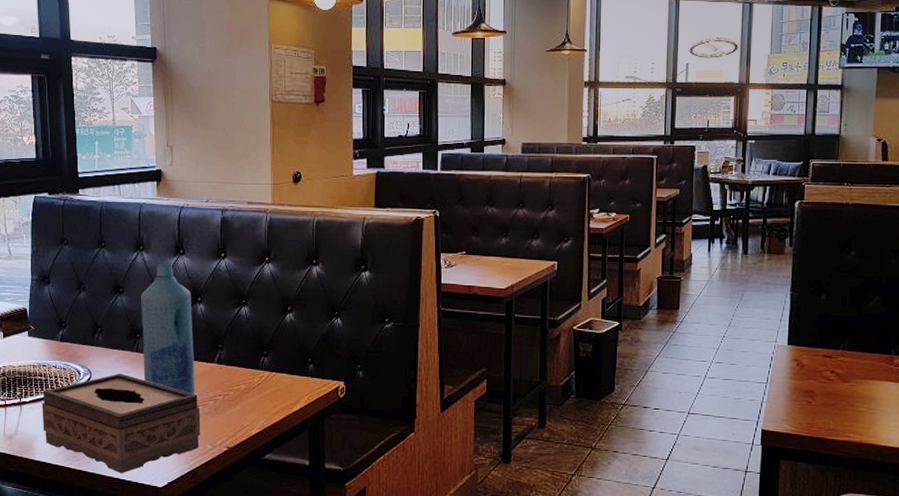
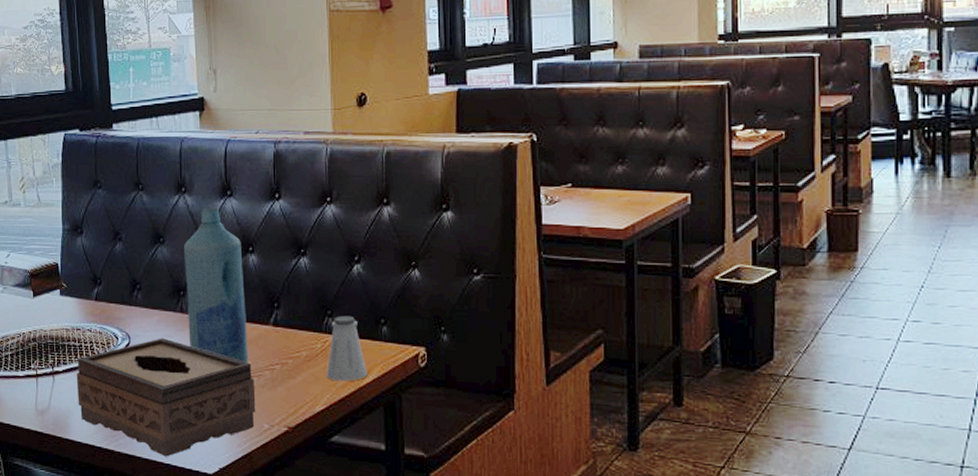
saltshaker: none [261,355,296,410] -> present [326,315,368,382]

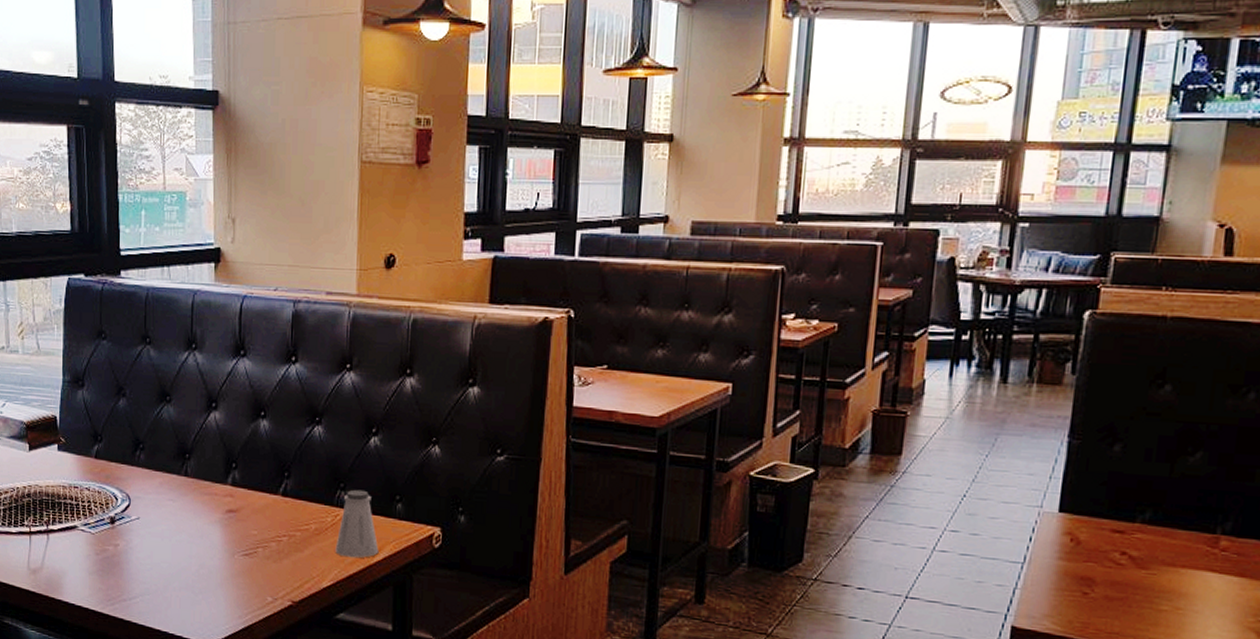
tissue box: present [76,338,256,457] -> none [72,501,260,625]
bottle: present [184,207,249,363] -> none [191,367,255,533]

